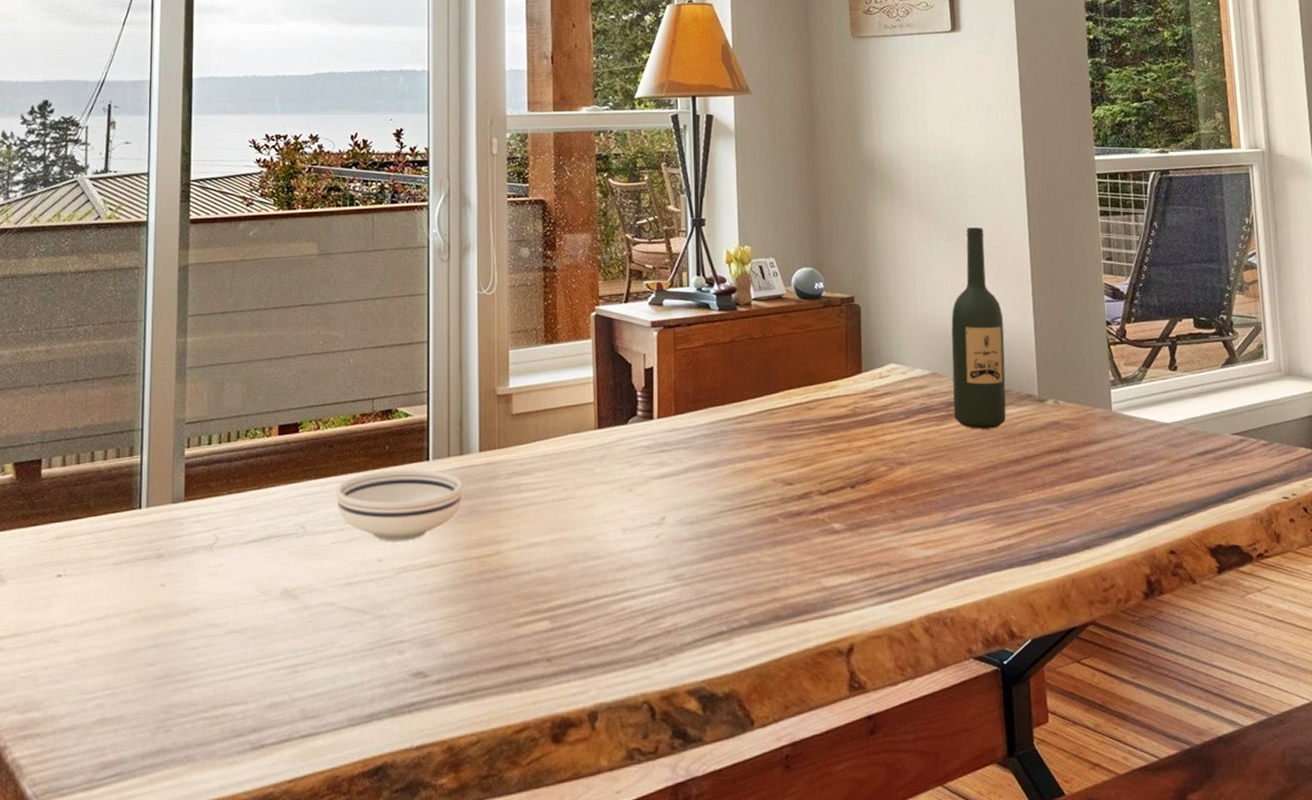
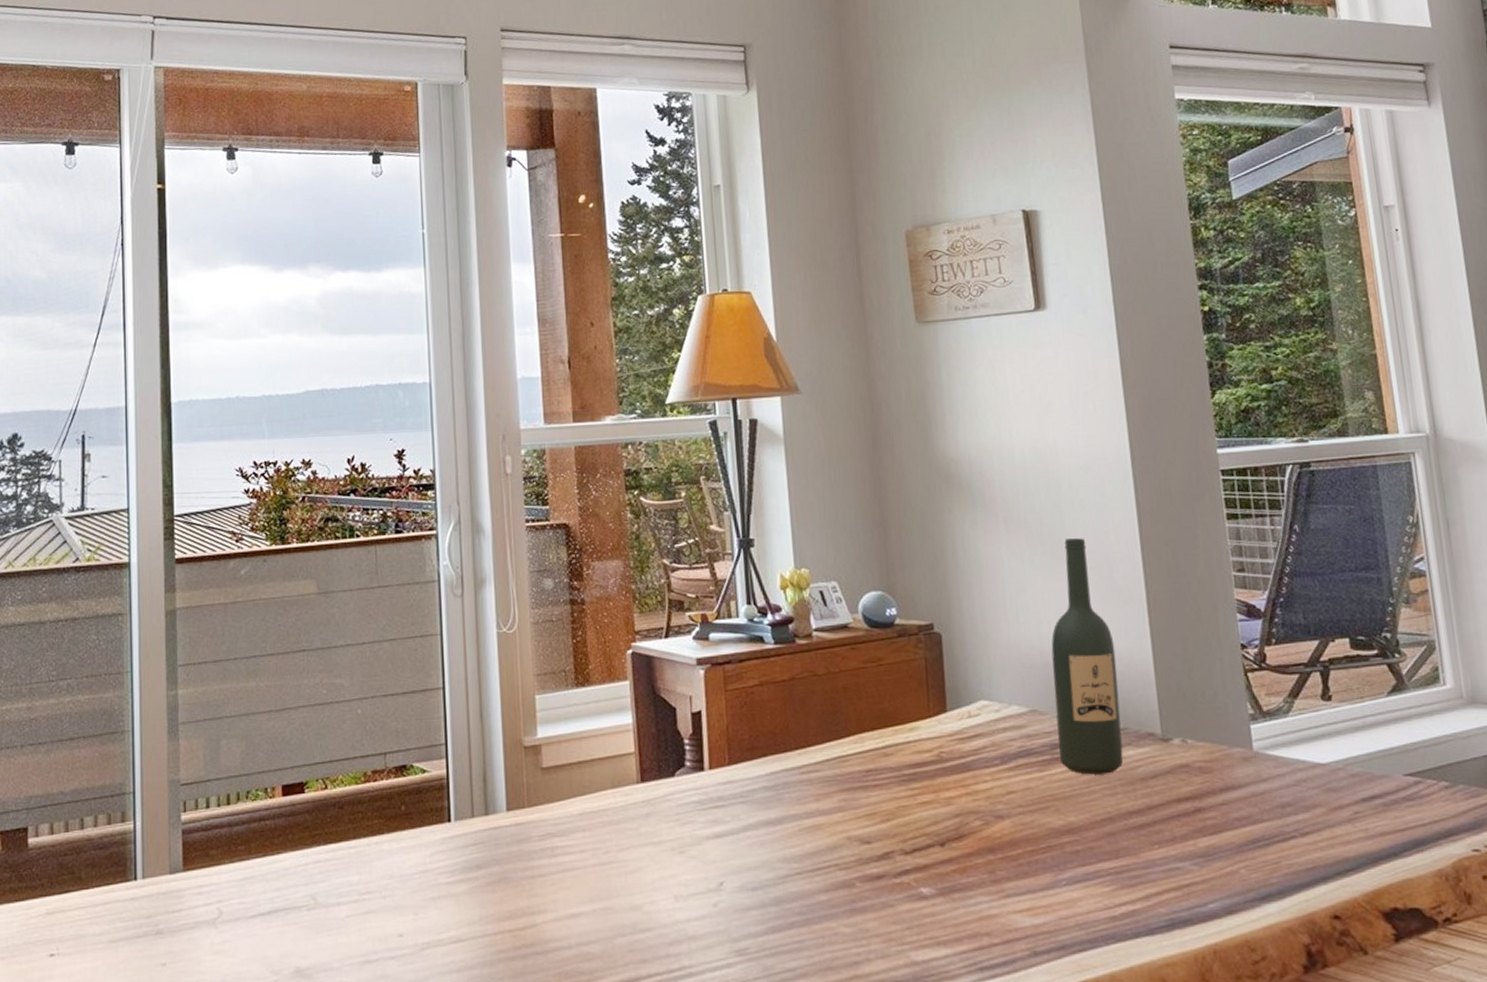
bowl: present [335,469,463,541] -> none [348,831,490,913]

